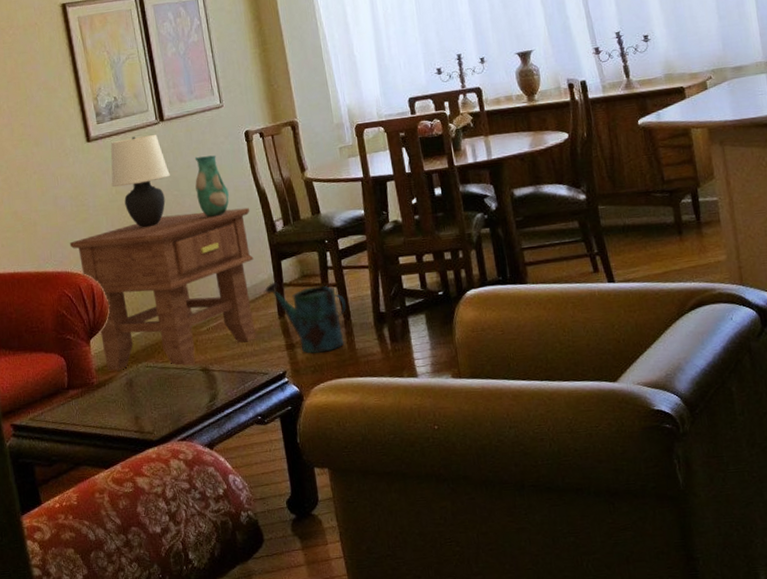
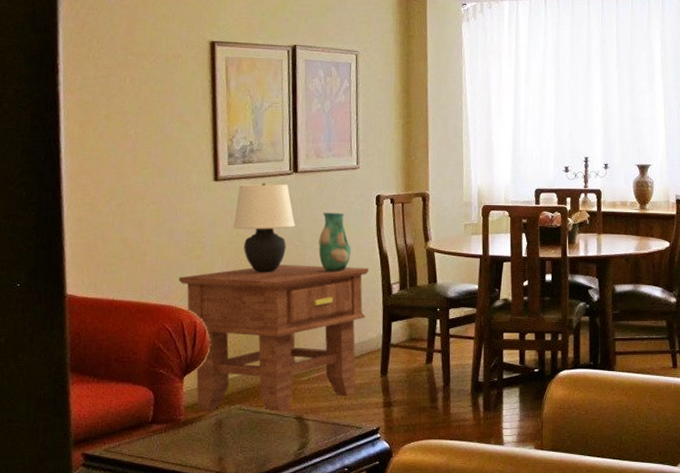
watering can: present [265,282,347,353] -> none [371,342,448,413]

